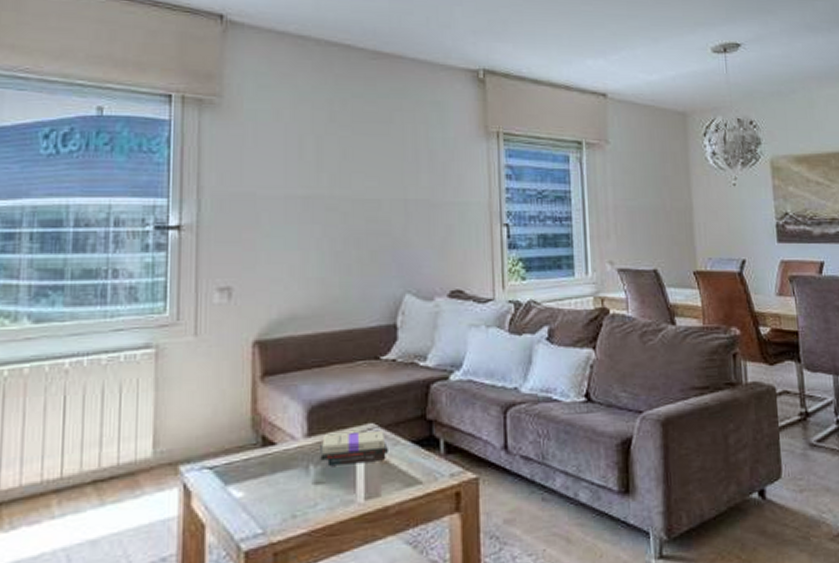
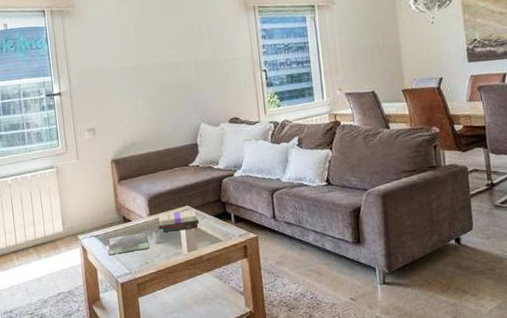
magazine: none [230,464,302,503] -> present [108,232,150,256]

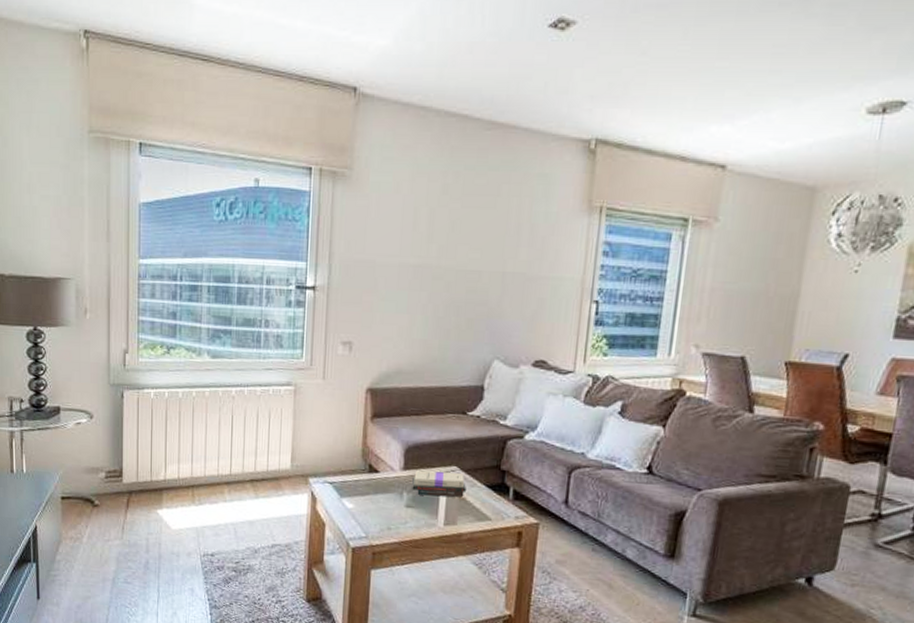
magazine: present [108,232,150,256] -> none [343,488,397,512]

